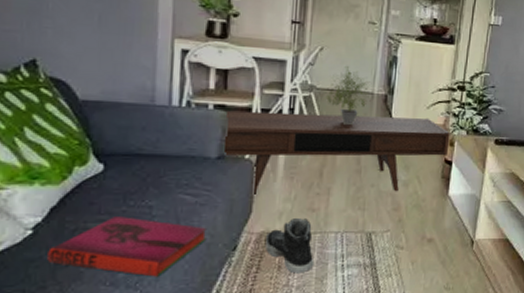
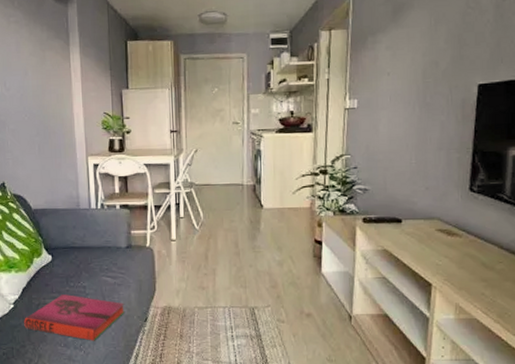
coffee table: present [224,110,450,194] -> none [127,202,318,276]
sneaker: present [266,218,313,274] -> none [169,295,208,342]
potted plant: present [325,66,371,125] -> none [203,163,240,213]

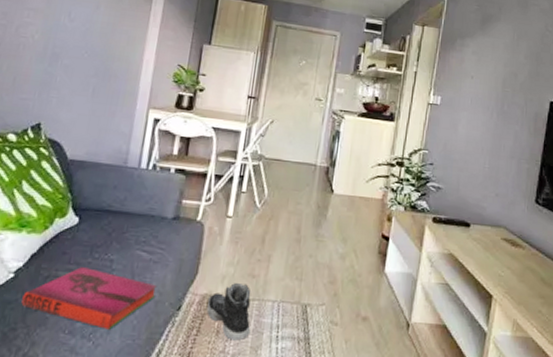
sneaker: none [169,295,208,342] -> present [207,283,251,341]

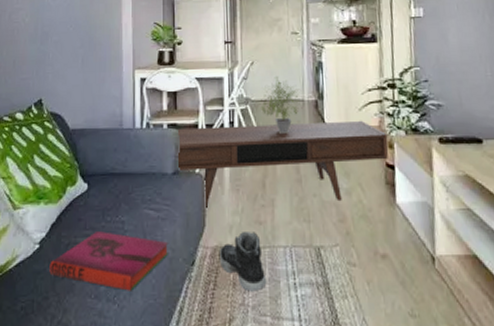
coffee table: none [180,174,388,263] -> present [175,120,389,208]
potted plant: none [272,139,314,194] -> present [260,77,300,133]

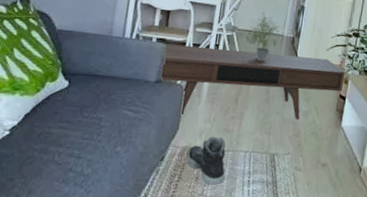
hardback book: present [49,231,169,291] -> none [17,125,143,178]

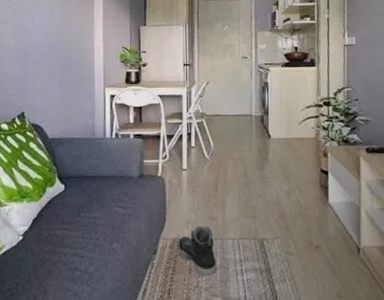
coffee table: present [162,43,345,119] -> none [141,132,323,206]
potted plant: present [244,12,282,61] -> none [214,95,248,143]

